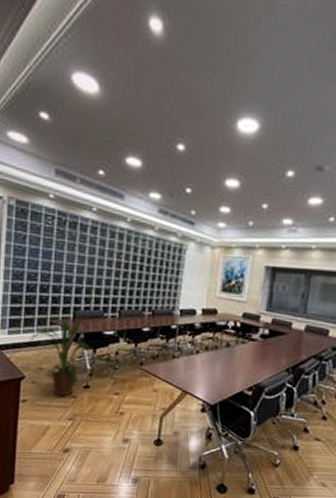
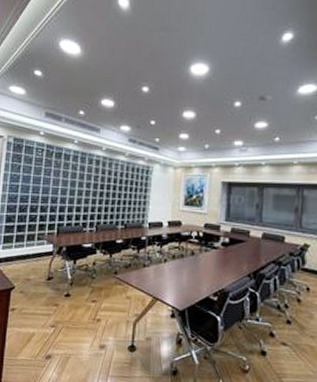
house plant: present [30,316,95,398] -> none [20,231,75,306]

